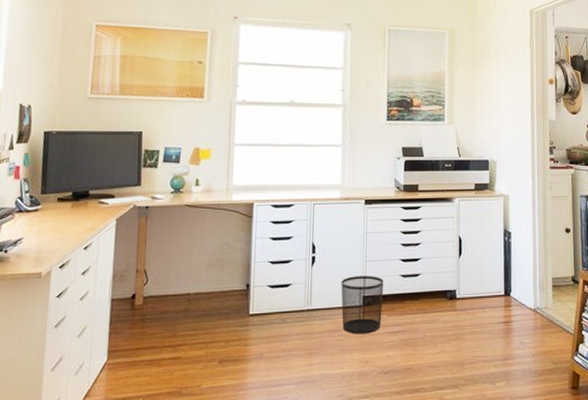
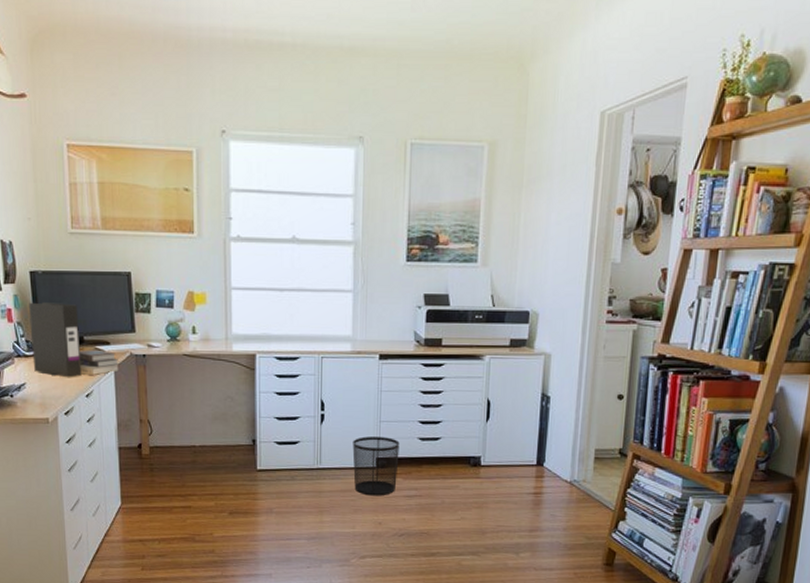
binder: none [34,160,87,231] -> present [29,302,82,378]
books: none [81,202,121,229] -> present [80,349,119,376]

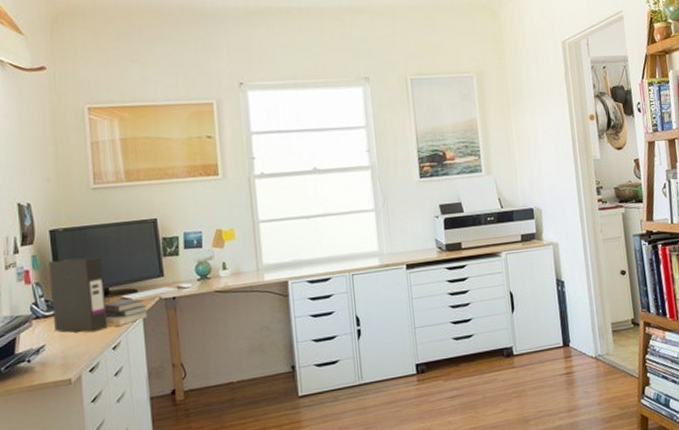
waste bin: present [352,436,400,496] -> none [391,342,438,404]

